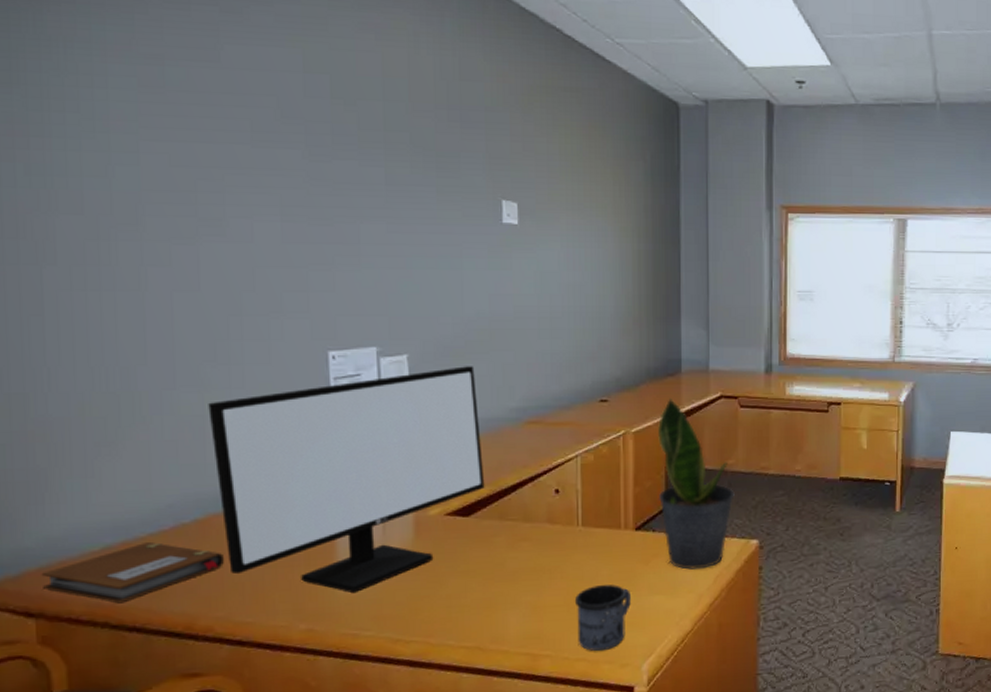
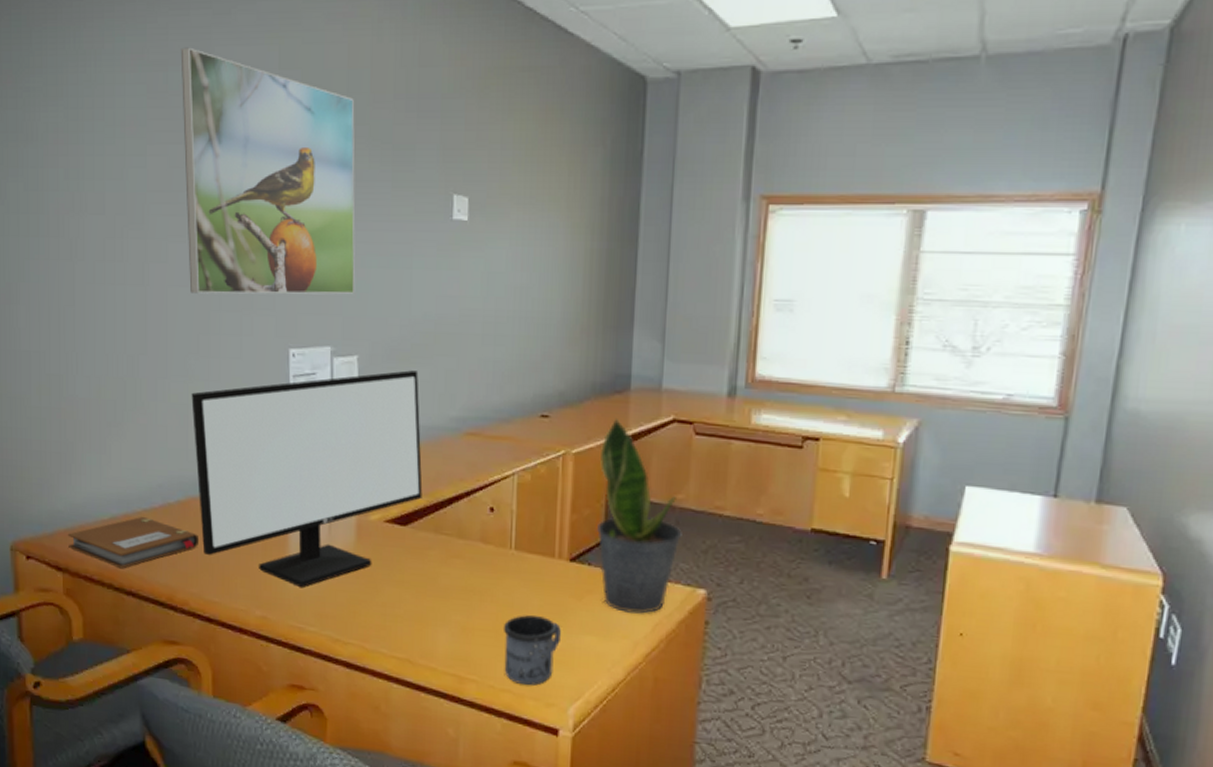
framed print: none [180,42,400,298] -> present [180,47,355,295]

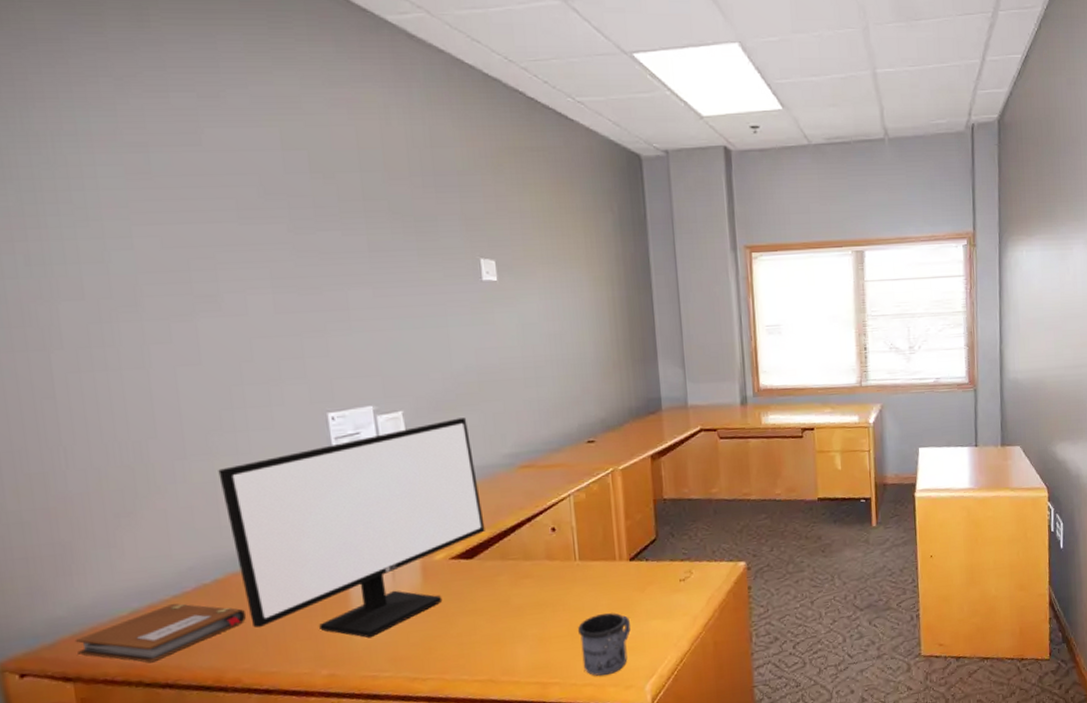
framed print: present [180,47,355,295] -> none [162,129,391,371]
potted plant: present [596,417,682,614] -> none [643,434,720,594]

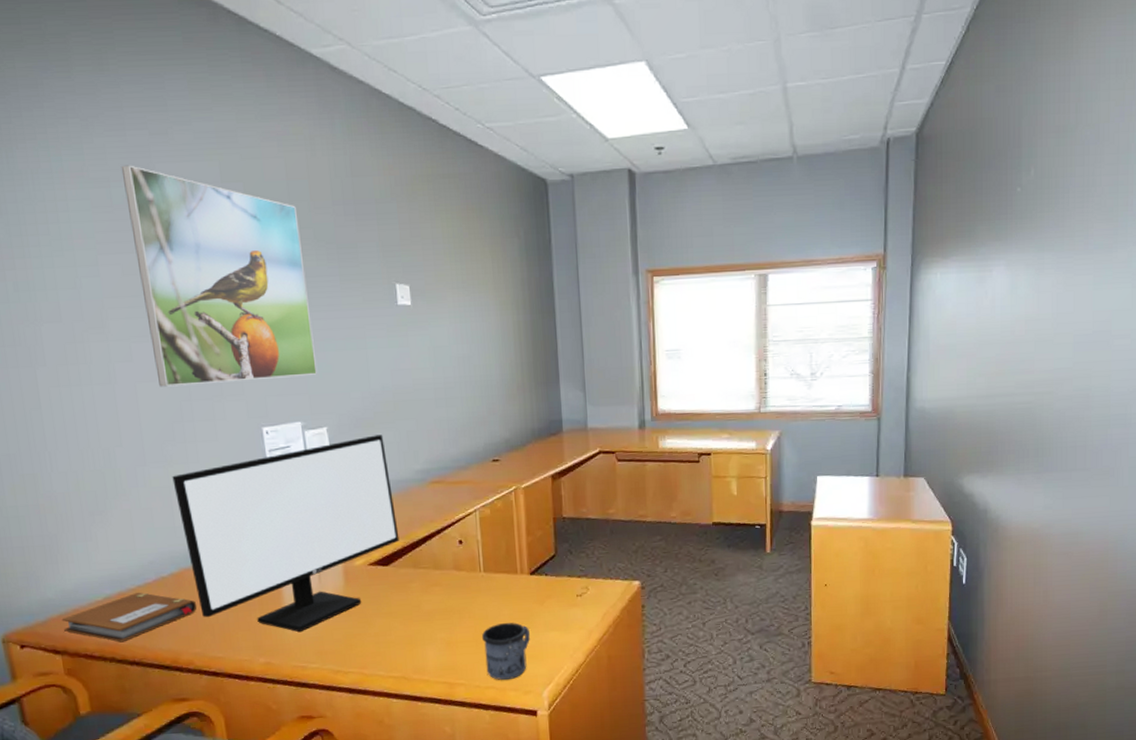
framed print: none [162,129,391,371] -> present [121,165,317,387]

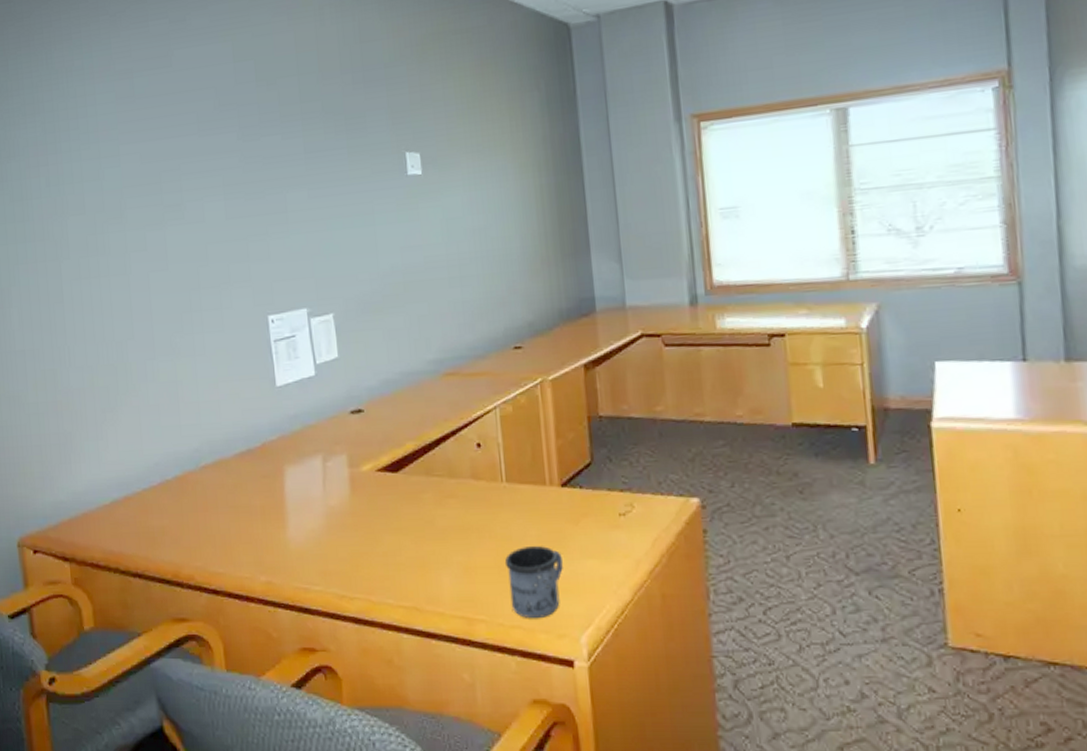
notebook: present [61,593,198,643] -> none [71,497,200,552]
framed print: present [121,165,317,387] -> none [143,54,324,276]
monitor: present [172,435,399,633] -> none [179,320,410,548]

